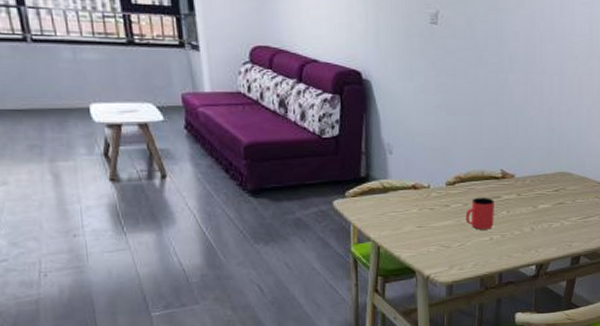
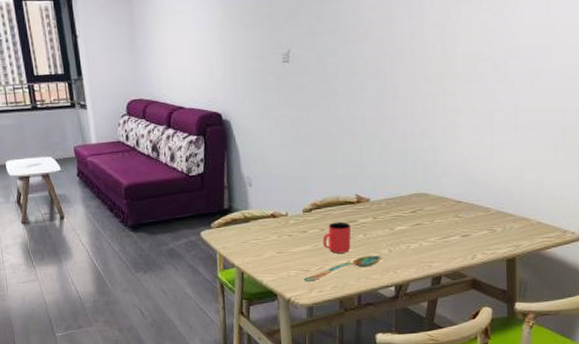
spoon: none [444,233,525,258] -> present [303,255,382,282]

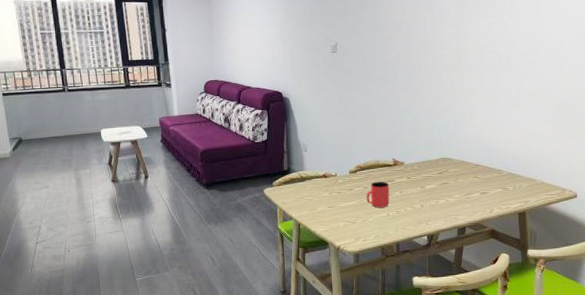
spoon: present [303,255,382,282] -> none [350,209,416,232]

